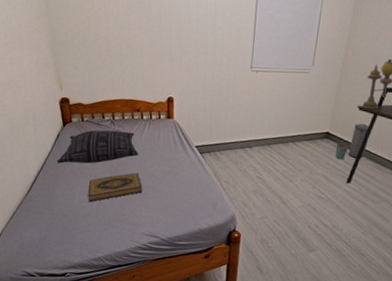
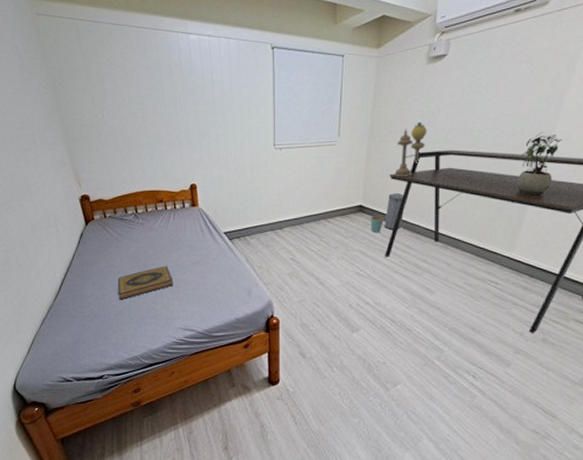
pillow: present [57,130,138,164] -> none [83,224,165,263]

